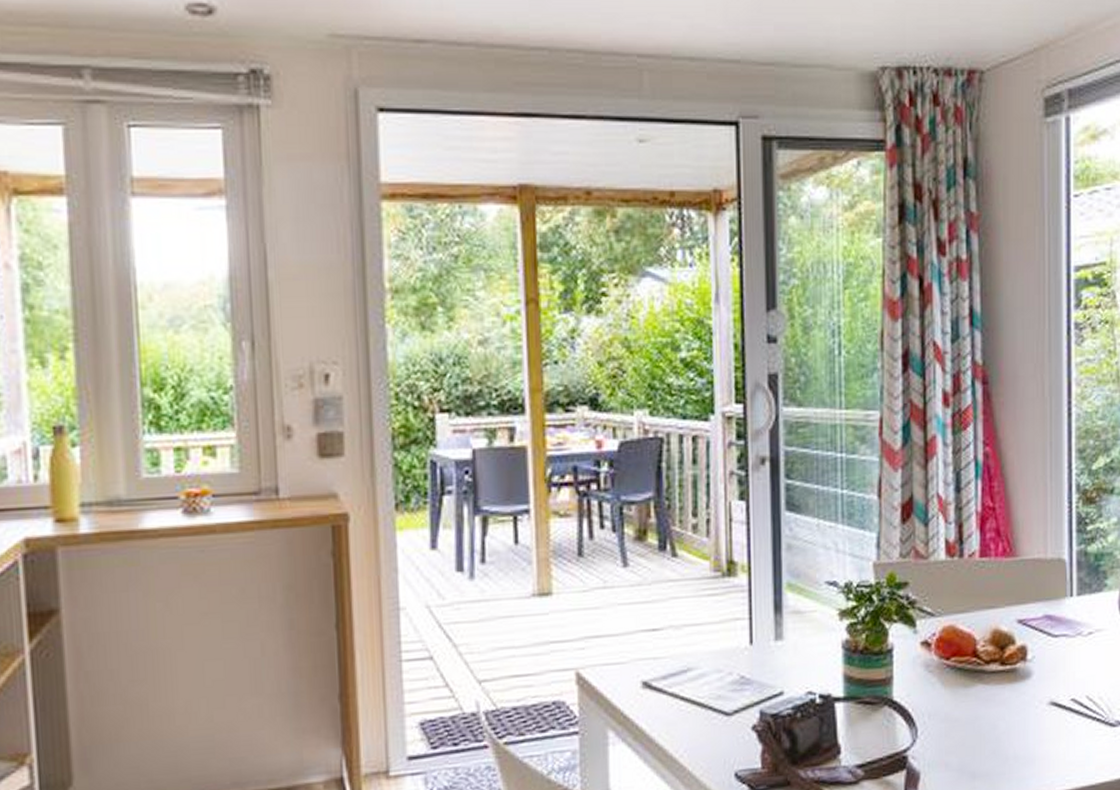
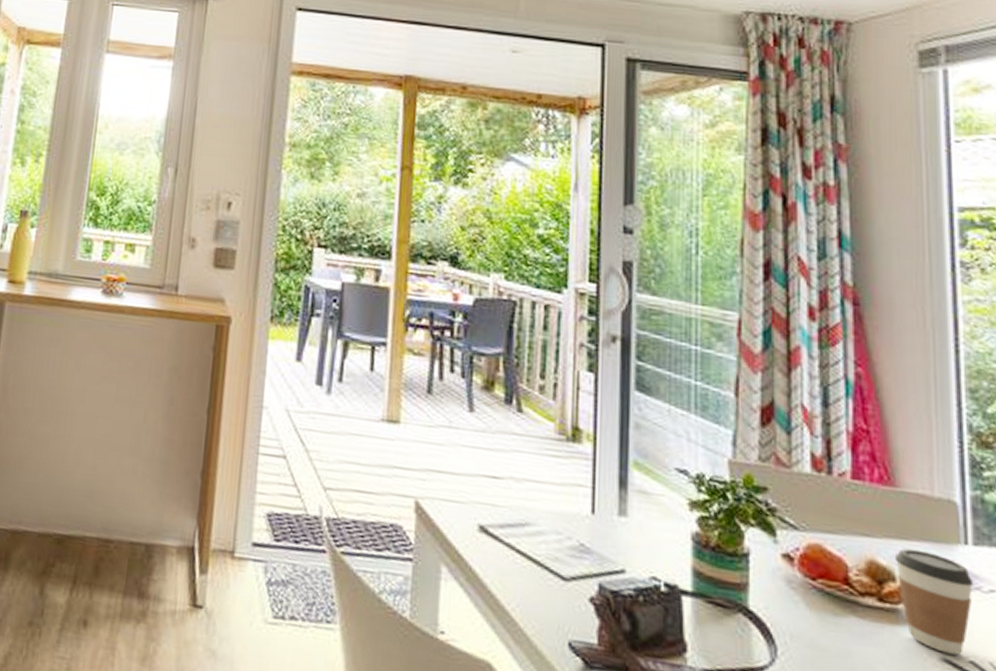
coffee cup: none [1014,610,1077,697] -> present [894,548,974,655]

